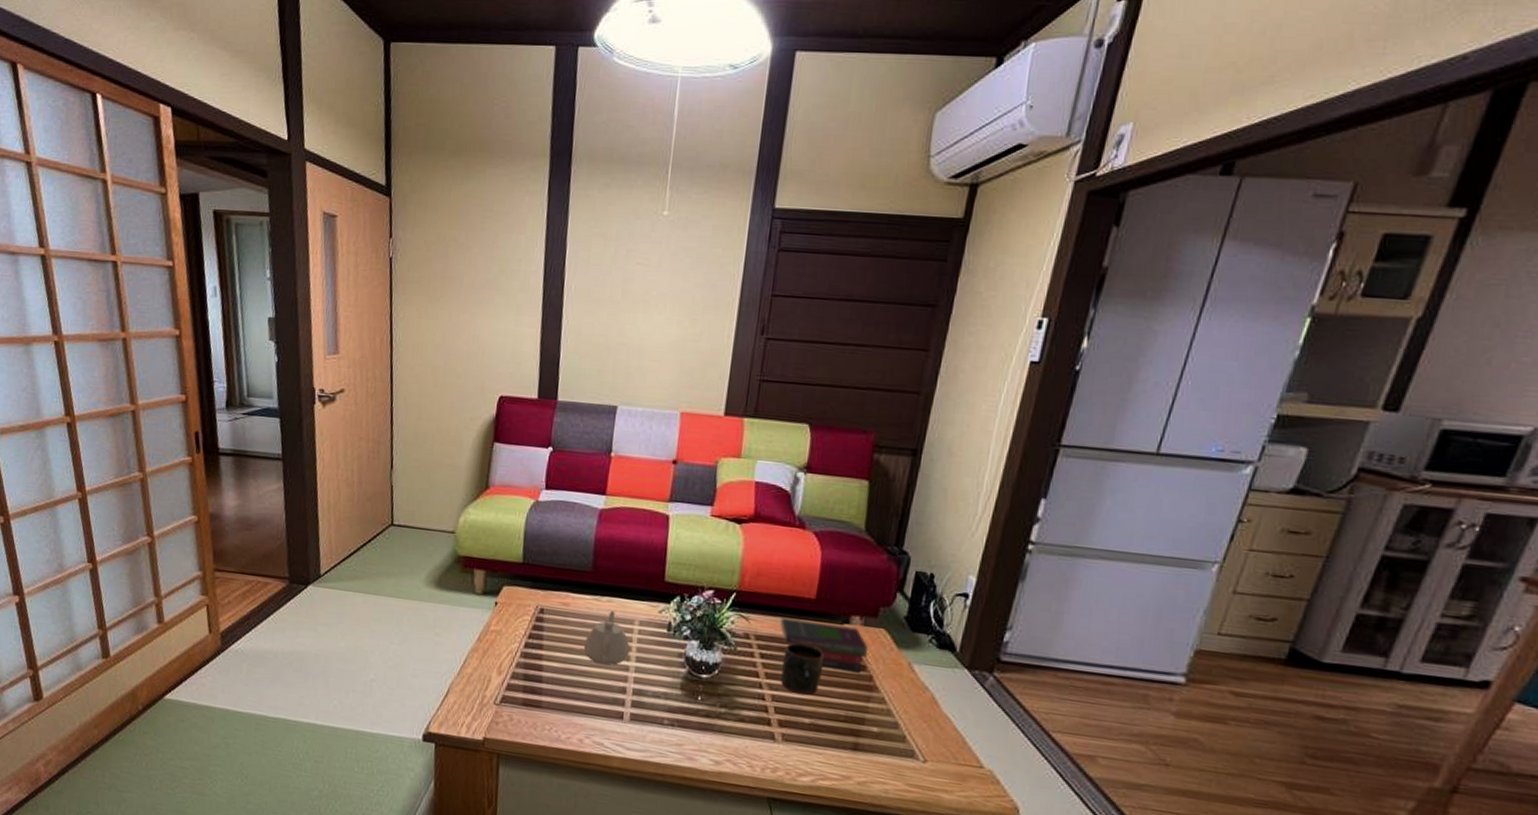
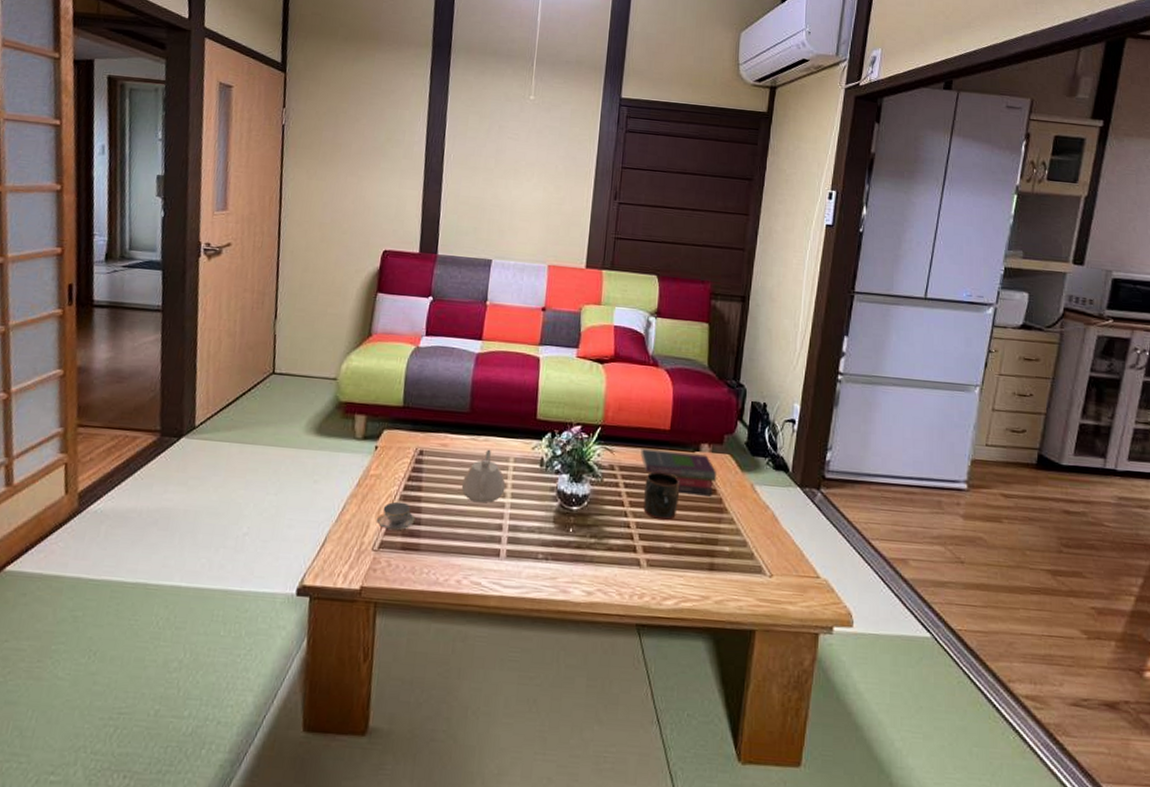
teacup: none [498,658,537,687] -> present [377,501,416,531]

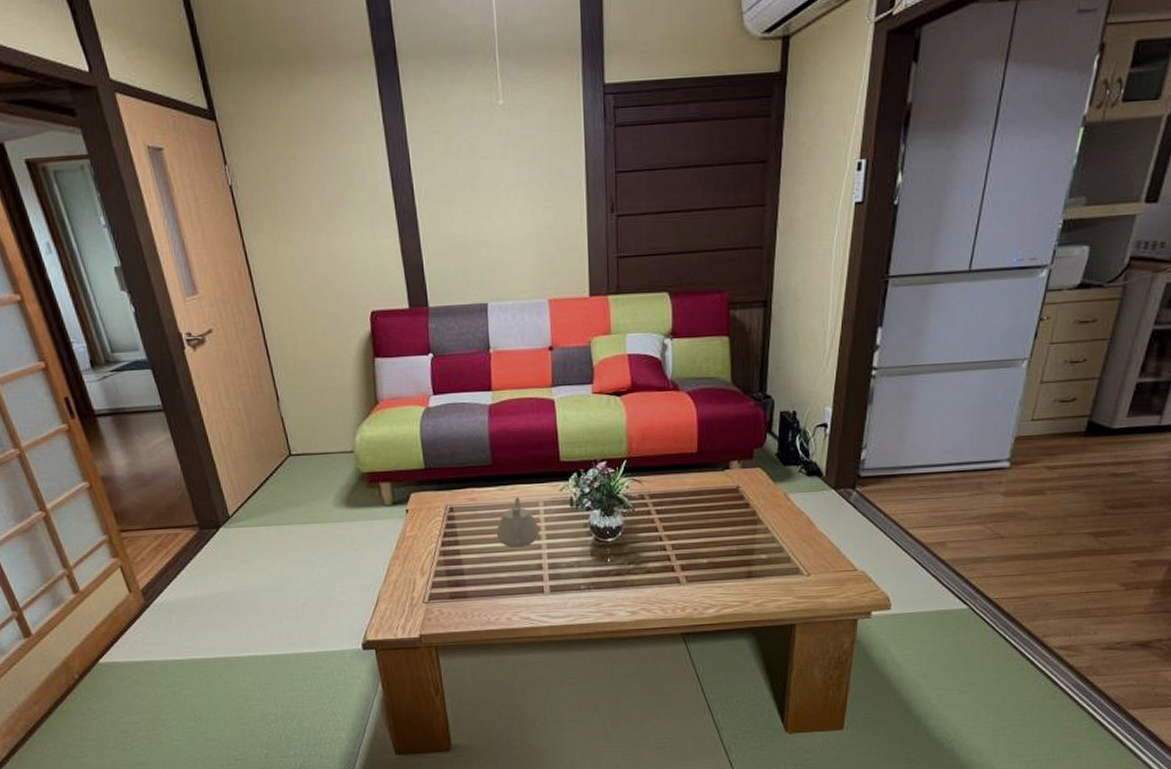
teacup: present [377,501,416,531] -> none [422,557,458,584]
books: present [640,448,717,496] -> none [669,470,749,512]
mug: present [643,471,680,520] -> none [677,494,713,539]

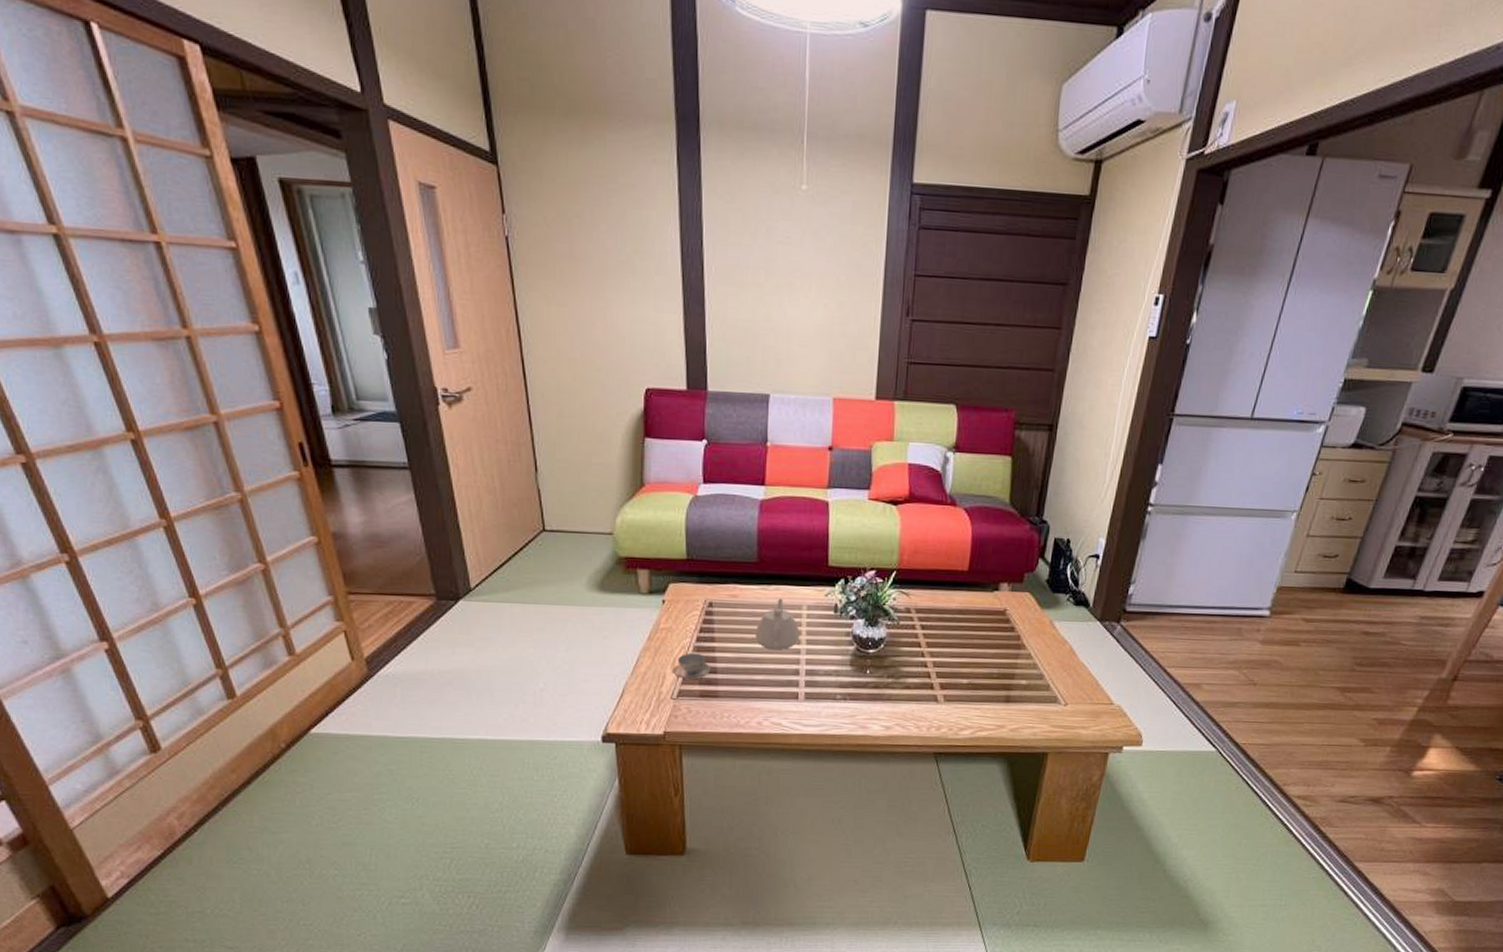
teacup: none [422,557,458,584] -> present [673,652,711,680]

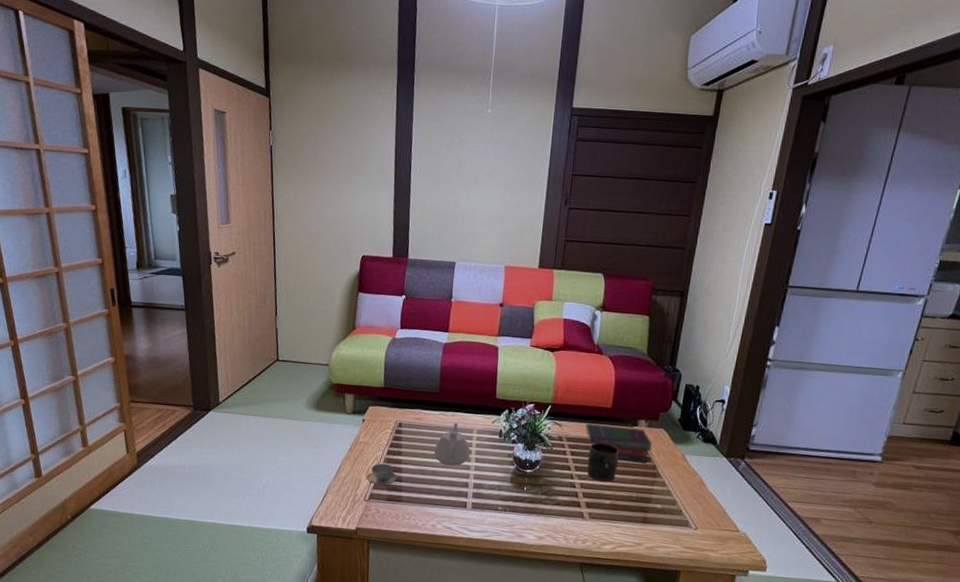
books: none [937,590,1016,634] -> present [585,423,652,464]
mug: none [941,612,978,658] -> present [587,442,619,482]

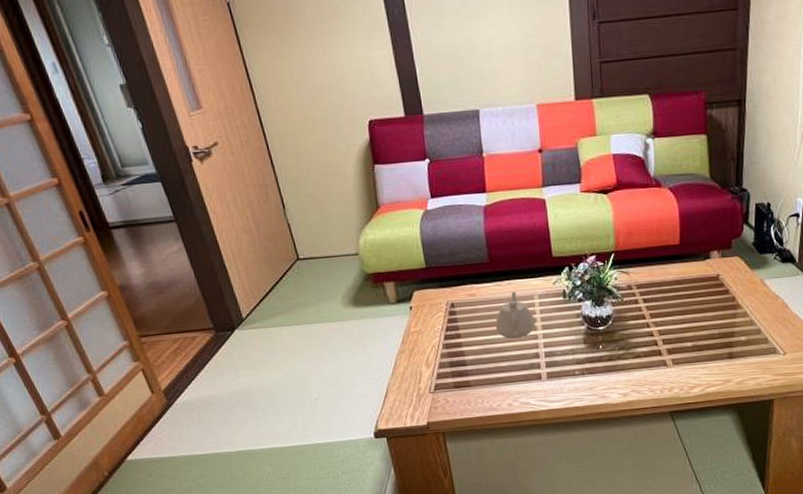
teacup: present [367,463,398,486] -> none [427,349,461,375]
books: present [585,423,652,464] -> none [654,260,729,298]
mug: present [587,442,619,482] -> none [662,283,696,325]

